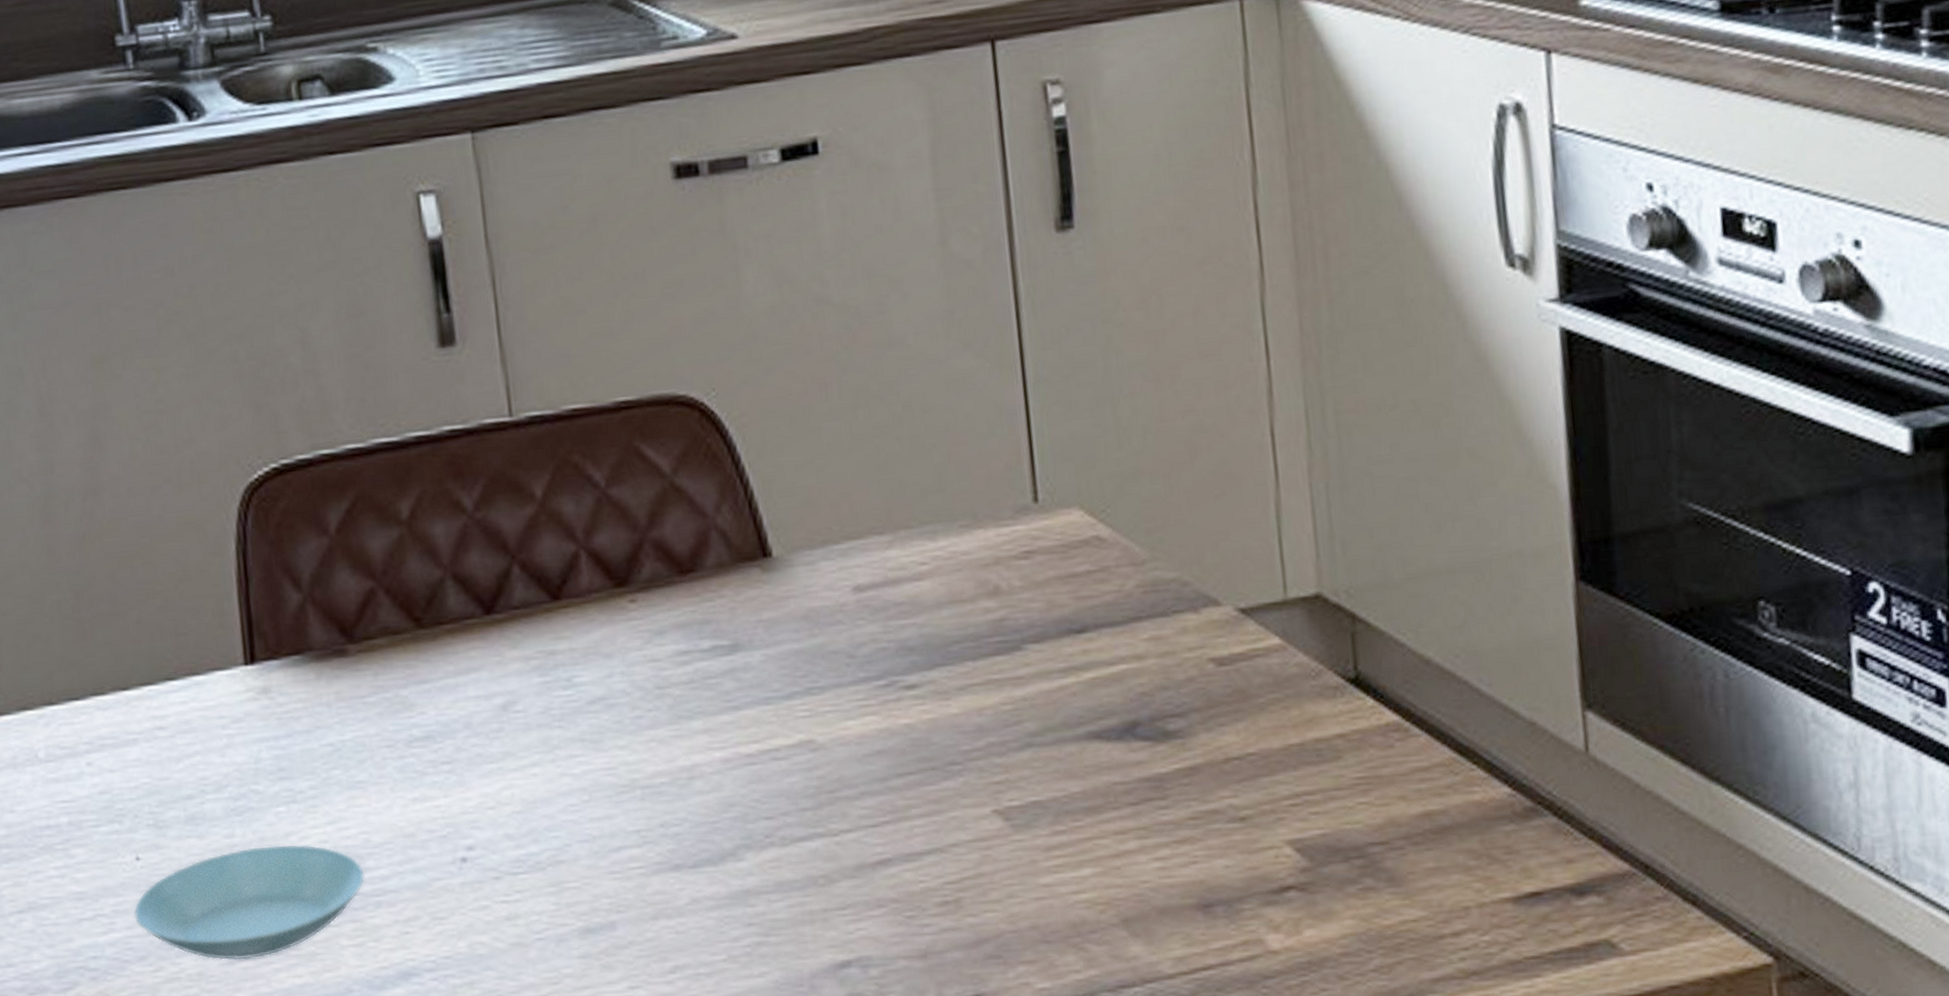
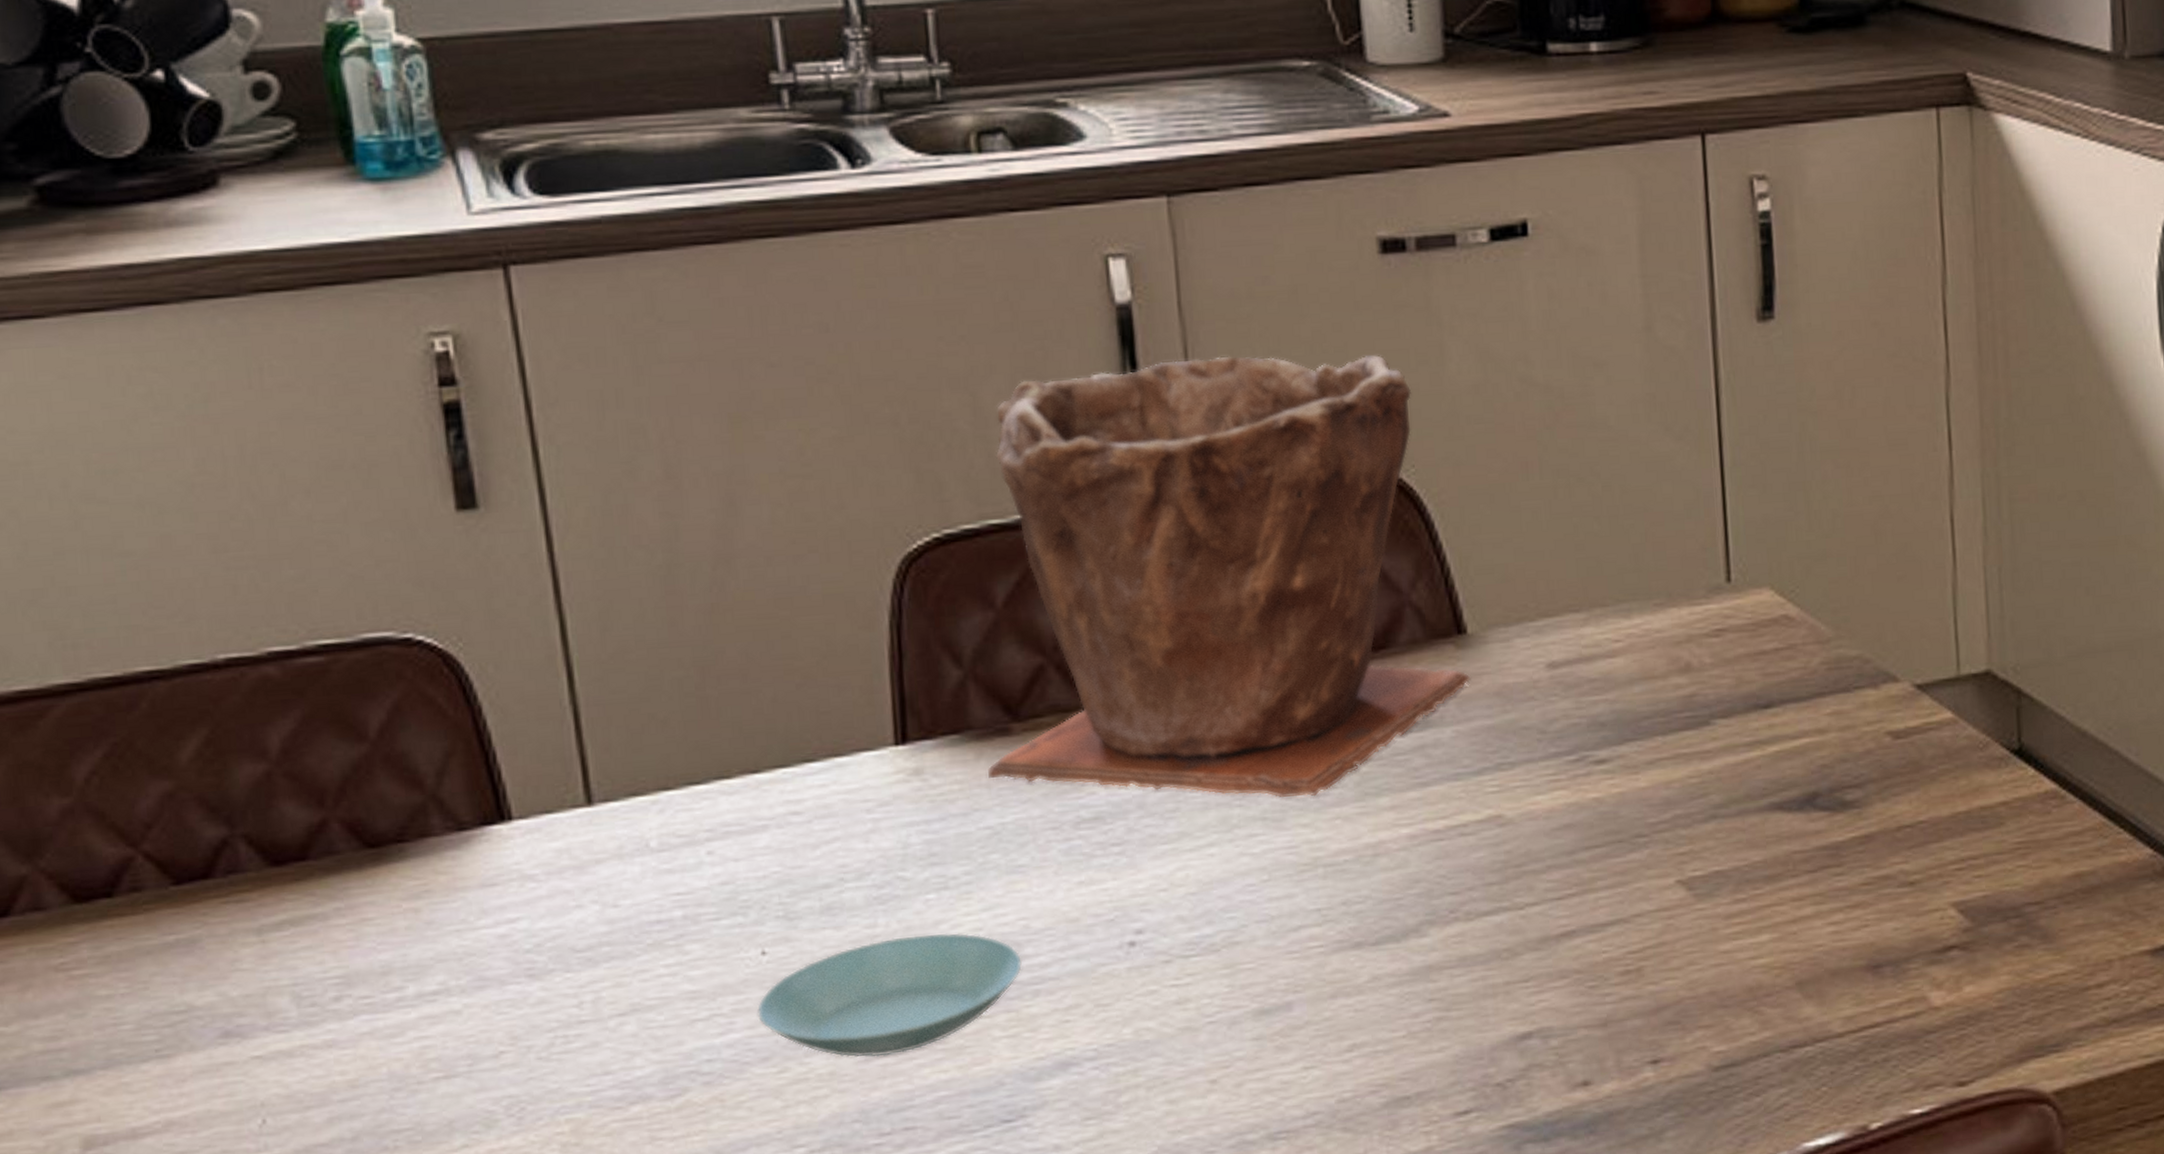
plant pot: none [323,280,778,719] -> present [988,355,1471,798]

